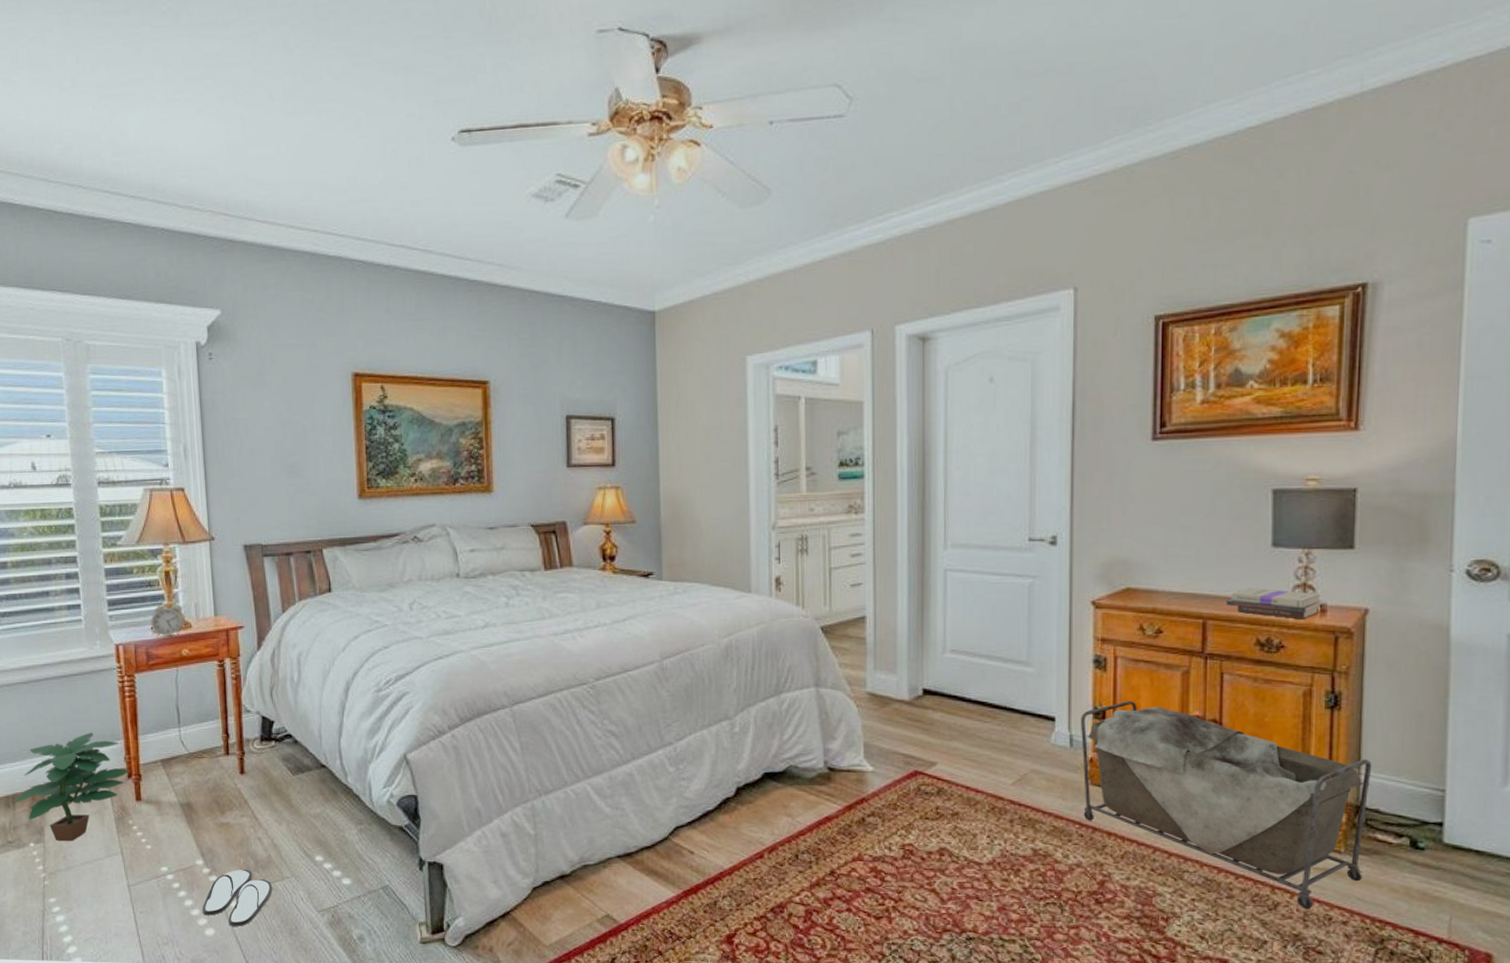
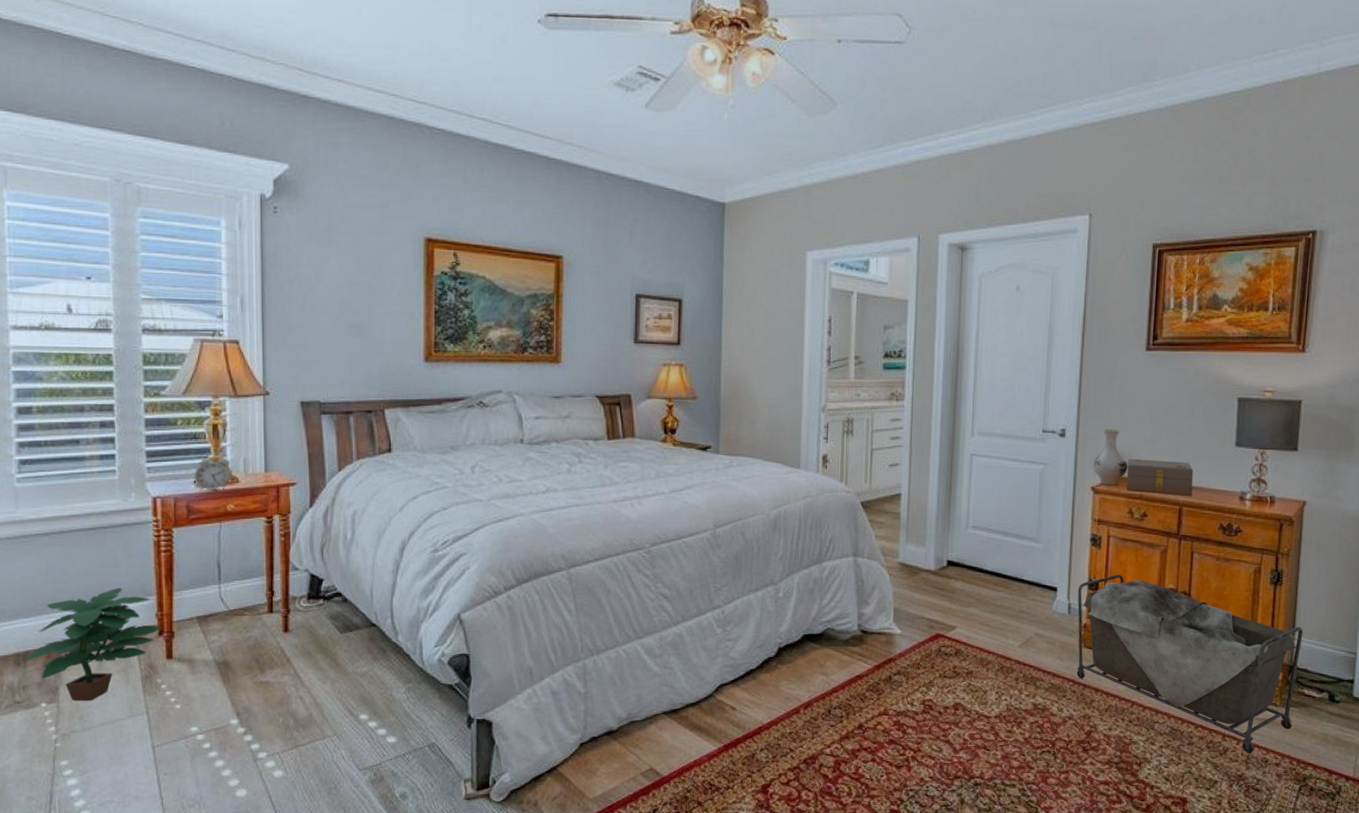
slippers: present [202,870,272,926] -> none [234,729,312,786]
vase: none [1093,534,1136,599] -> present [1093,429,1128,486]
jewelry box: none [1134,566,1219,609] -> present [1126,458,1194,497]
books: present [1226,587,1320,620] -> none [1198,480,1271,509]

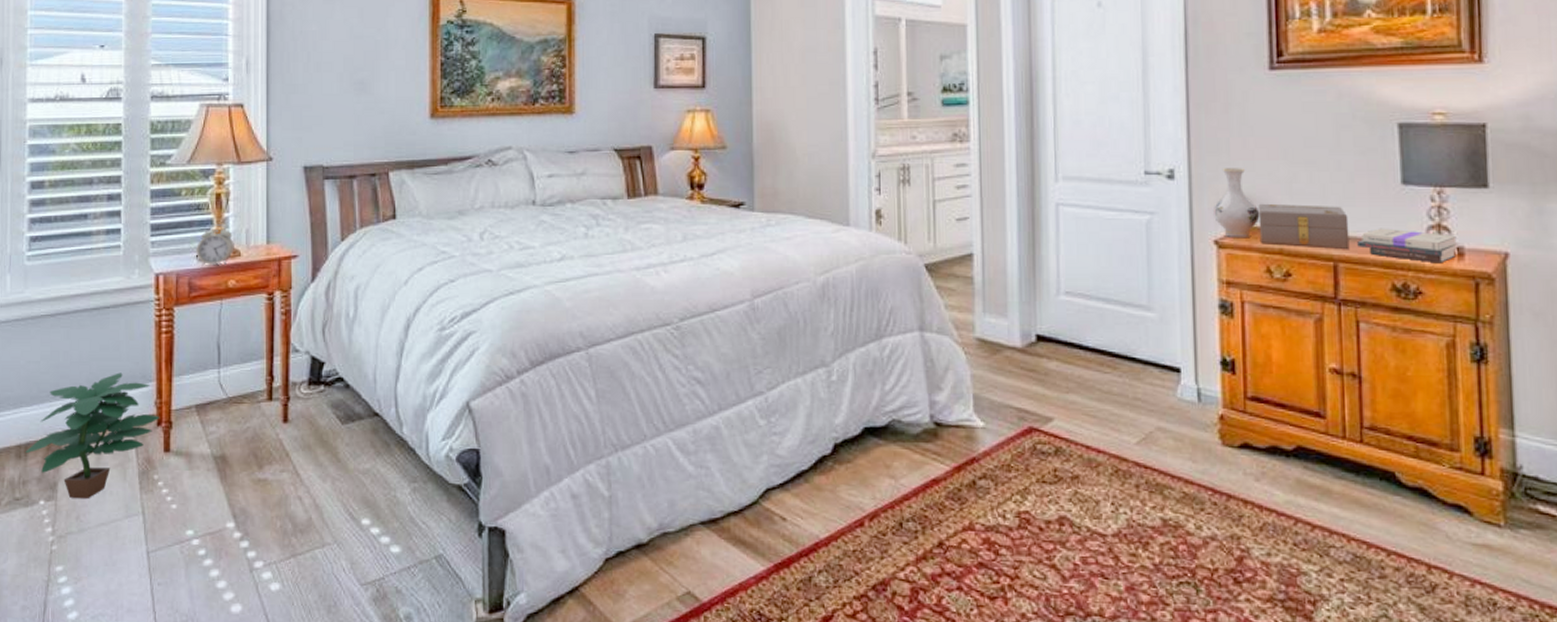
laundry basket: present [1076,575,1303,754] -> none [1207,351,1527,593]
books: none [1198,480,1271,509] -> present [1357,228,1457,264]

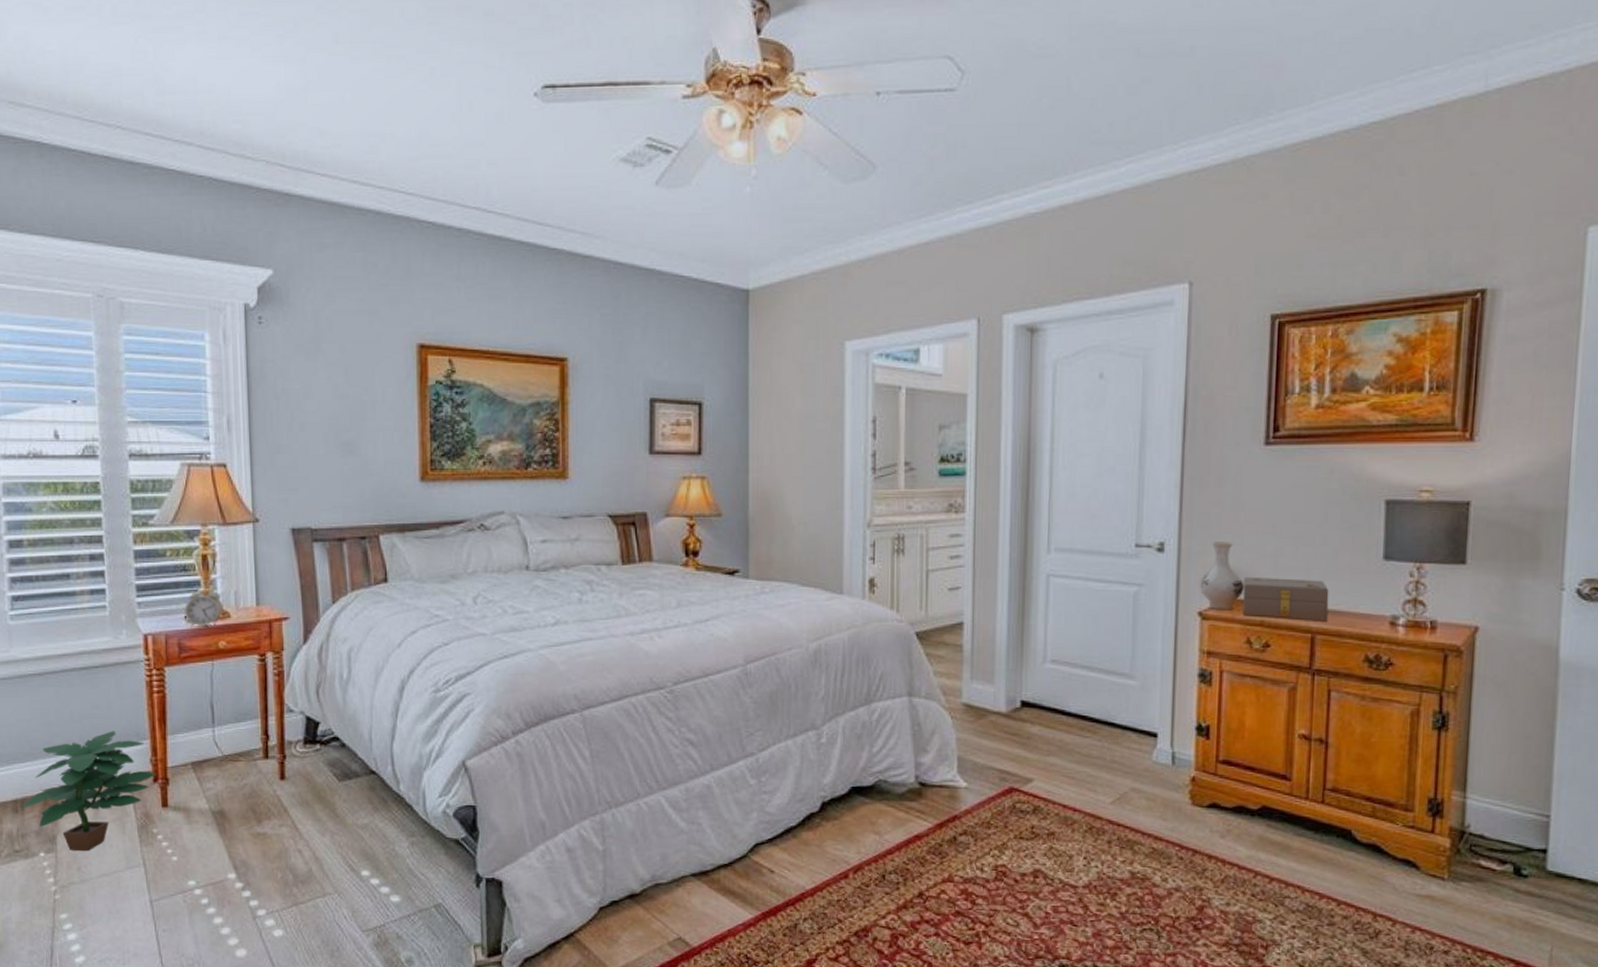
books: present [1357,228,1457,264] -> none [1335,602,1431,636]

